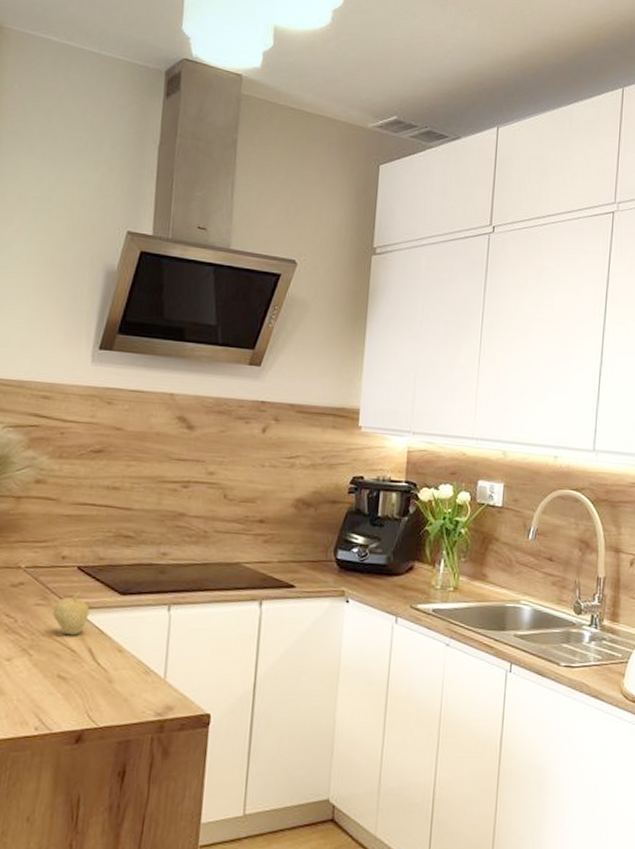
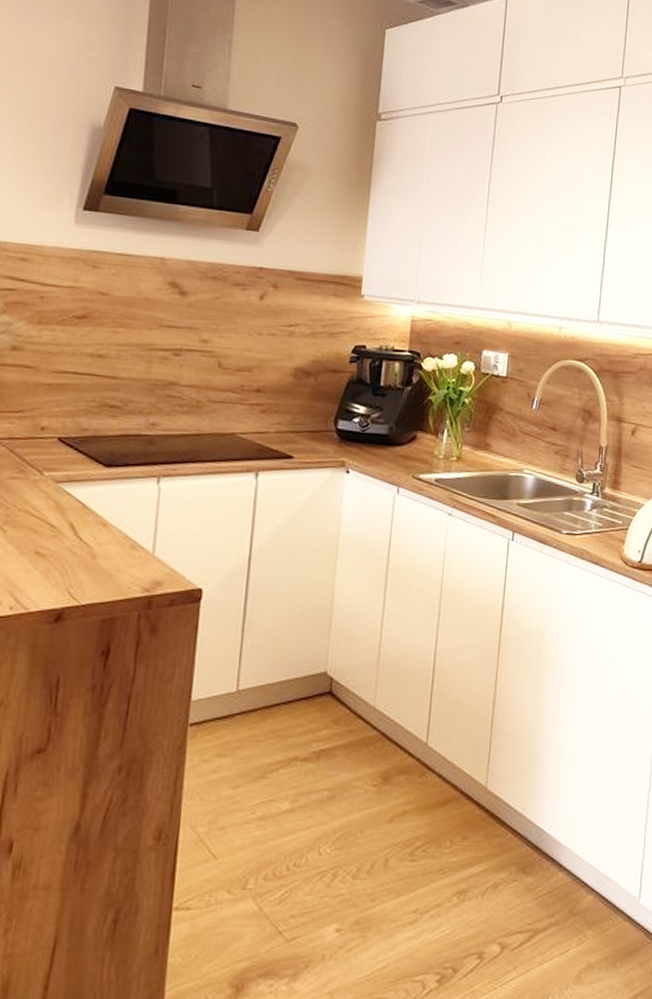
fruit: present [52,591,90,636] -> none [30,463,72,510]

